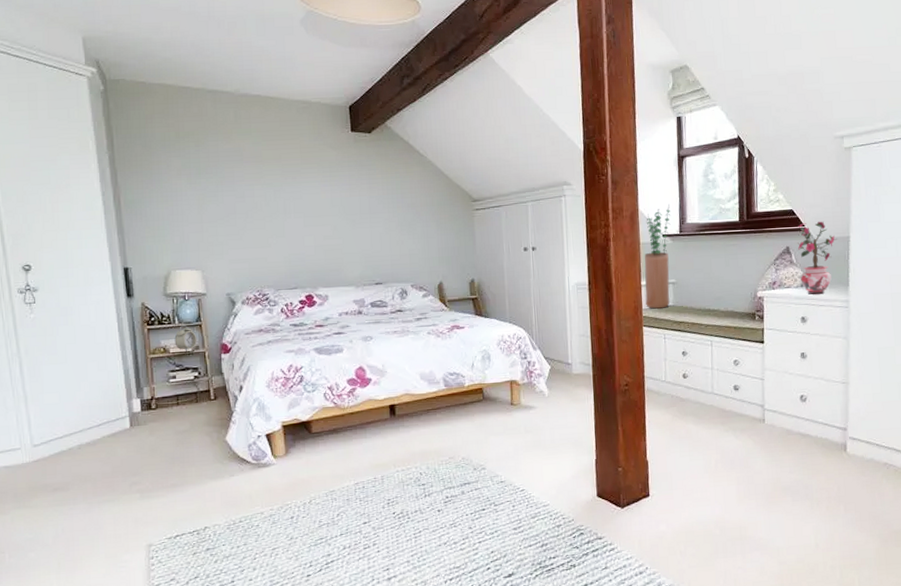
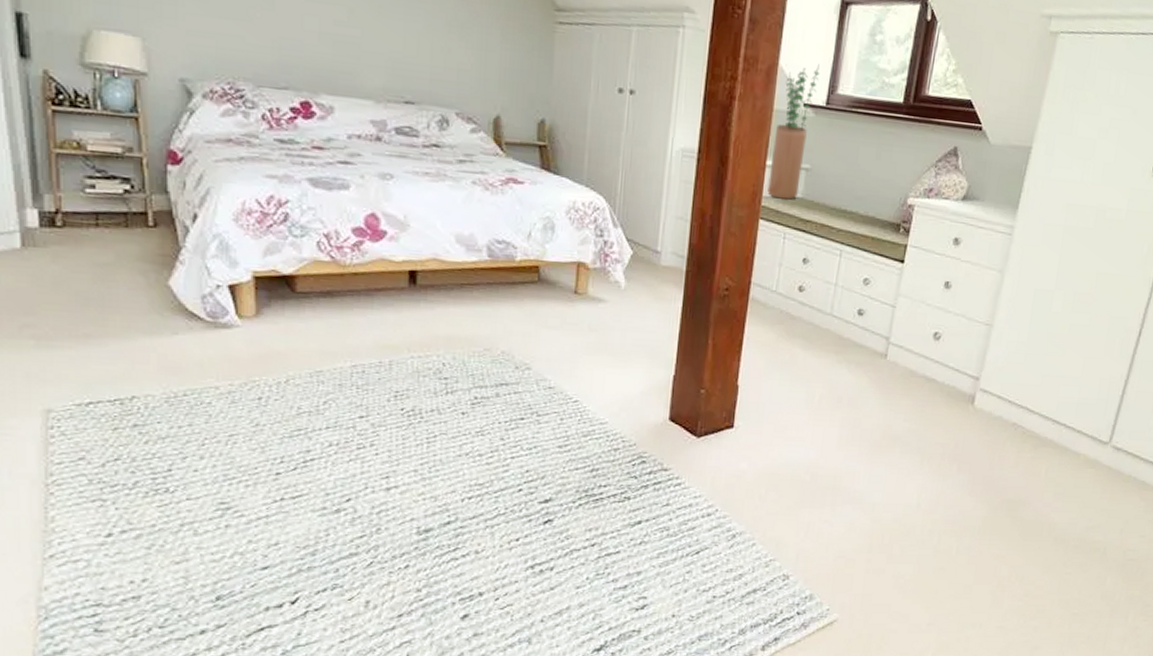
alarm clock: present [174,325,198,351] -> none [95,114,131,152]
potted plant: present [798,221,836,294] -> none [962,117,1015,213]

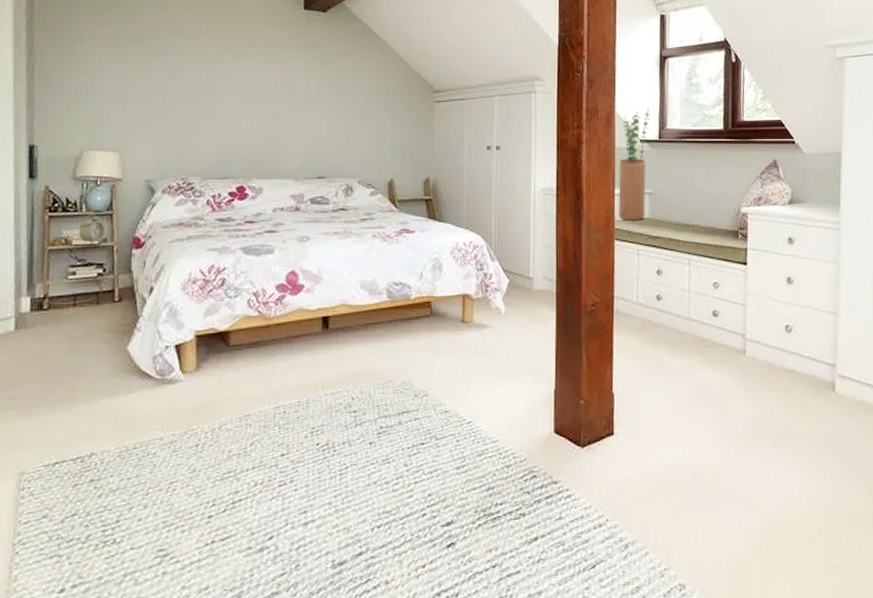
alarm clock: none [95,114,131,152] -> present [79,214,106,244]

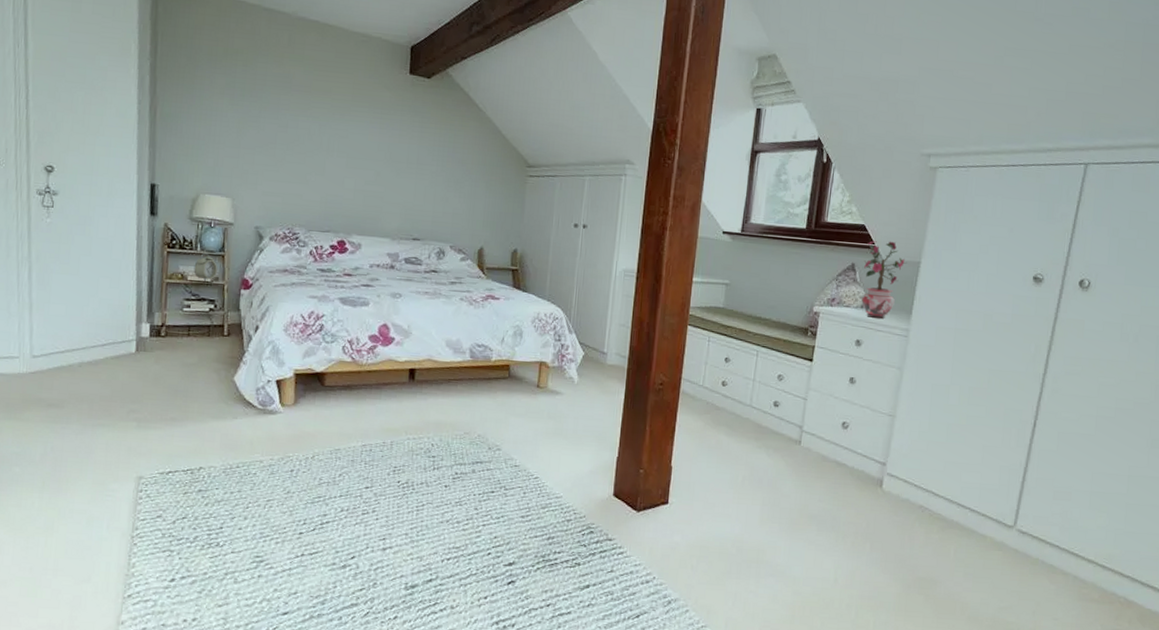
vase: present [618,107,650,221] -> none [694,199,736,309]
potted plant: none [786,133,827,213] -> present [861,238,906,319]

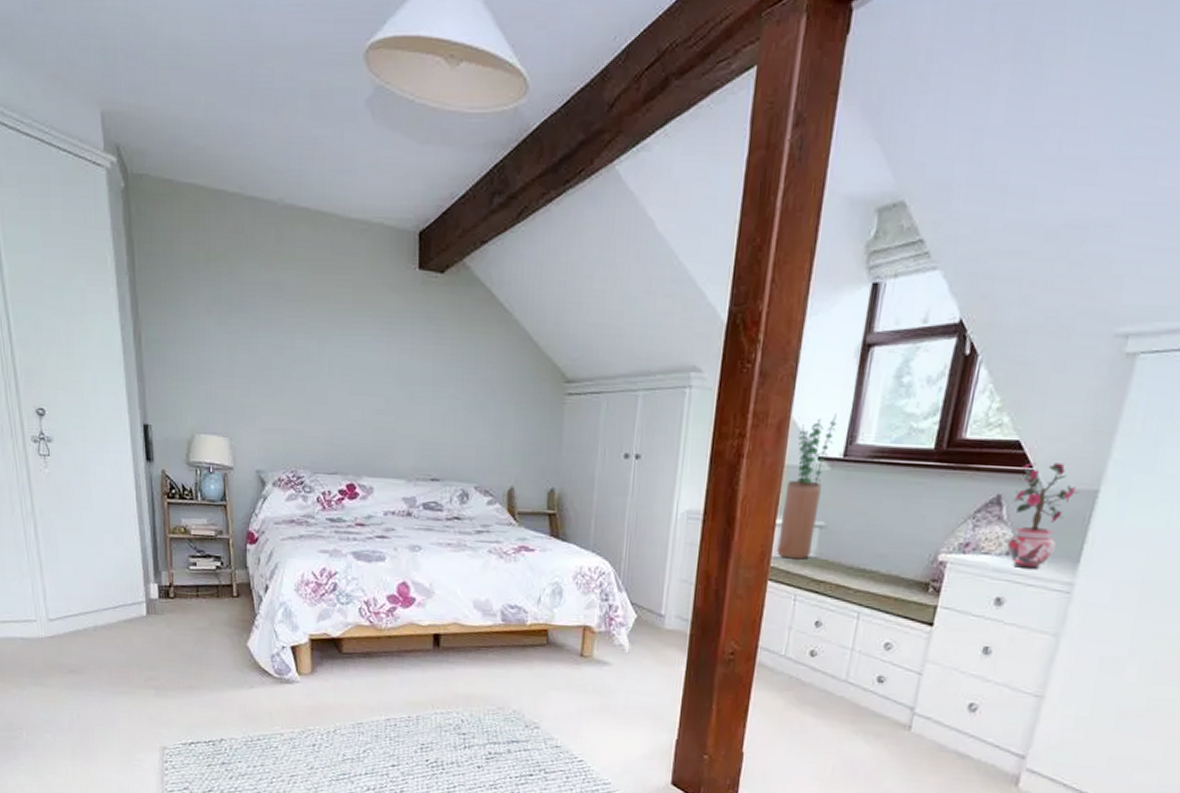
alarm clock: present [194,253,218,281] -> none [196,503,221,535]
vase: none [694,199,736,309] -> present [777,413,837,560]

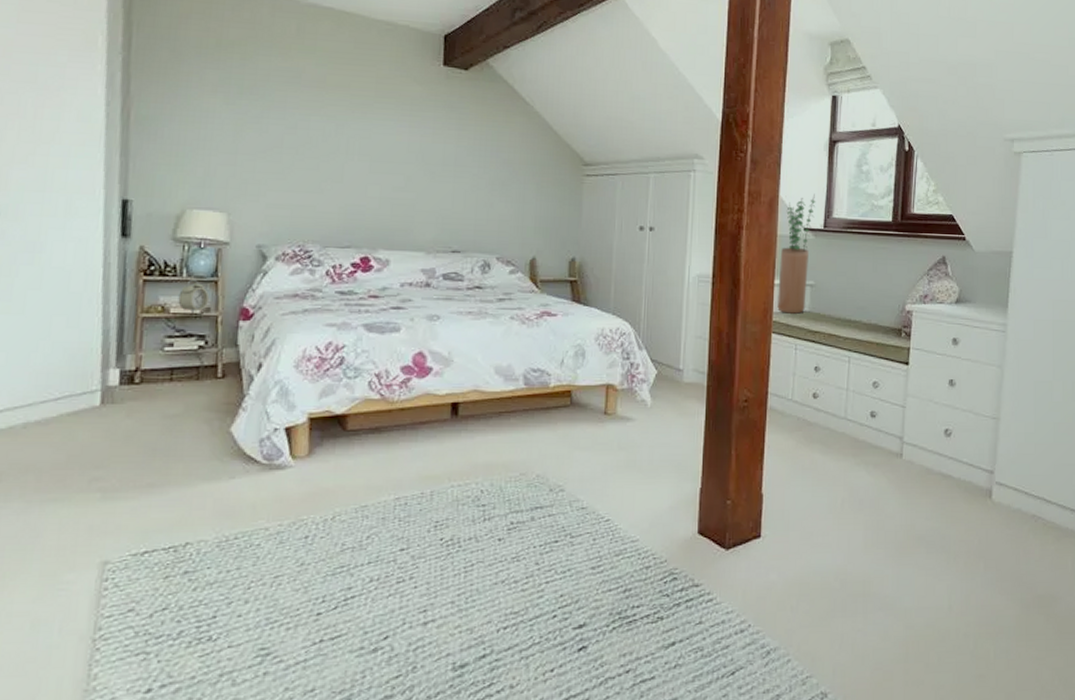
alarm clock: none [196,503,221,535] -> present [178,280,210,313]
potted plant: present [1007,459,1077,569] -> none [955,229,998,314]

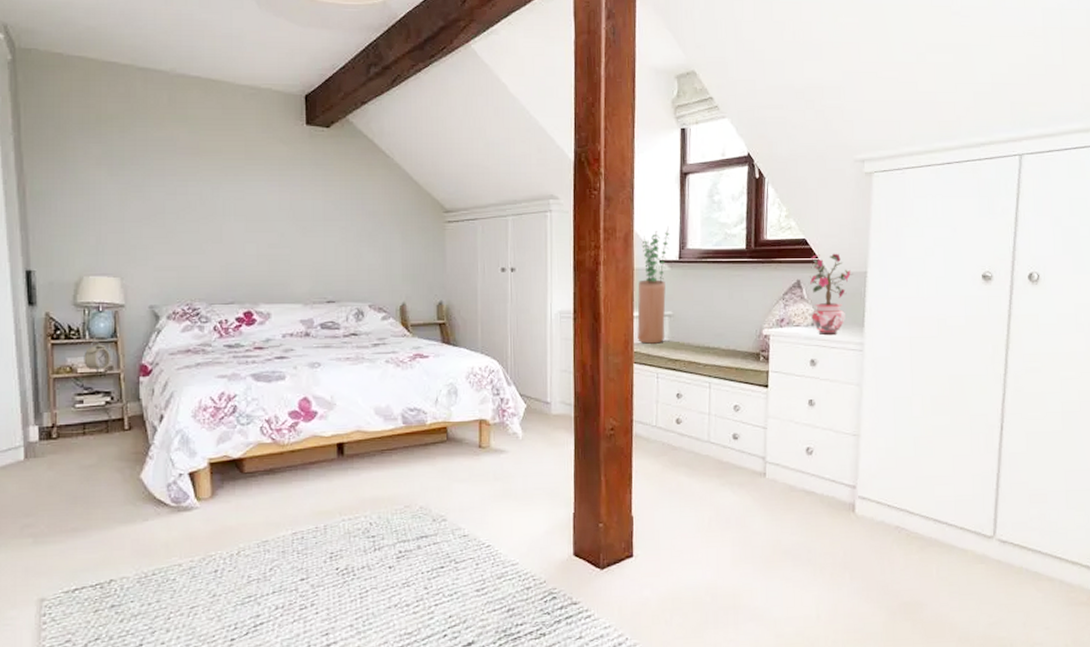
potted plant: none [955,229,998,314] -> present [810,252,852,335]

